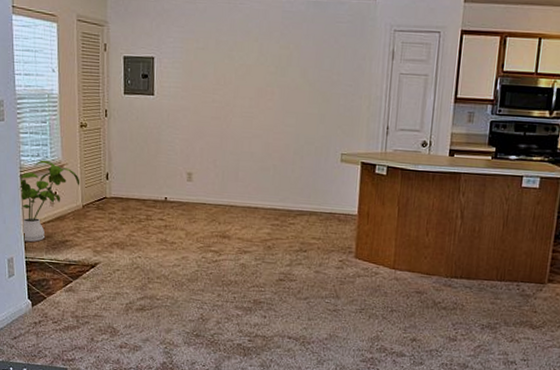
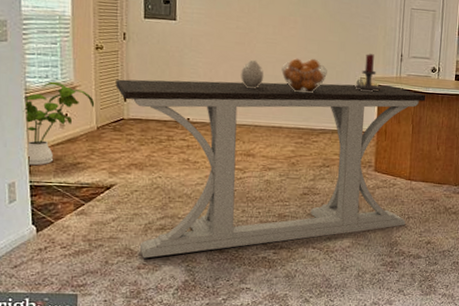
dining table: none [98,157,414,338] -> present [115,79,425,259]
vase: none [217,135,240,166] -> present [241,59,264,88]
fruit basket: none [258,133,306,172] -> present [281,58,327,94]
candle holder: none [335,127,364,170] -> present [355,54,382,92]

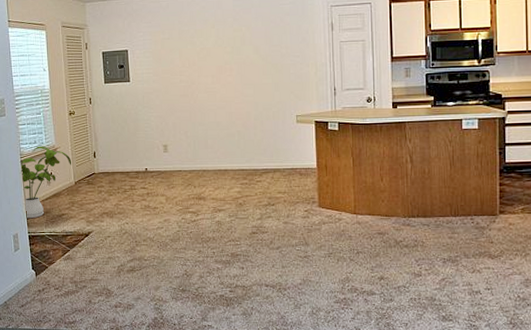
dining table: present [115,79,425,259] -> none [86,120,363,298]
vase: present [241,59,264,88] -> none [187,109,208,136]
fruit basket: present [281,58,327,94] -> none [222,102,264,136]
candle holder: present [355,54,382,92] -> none [292,91,318,128]

